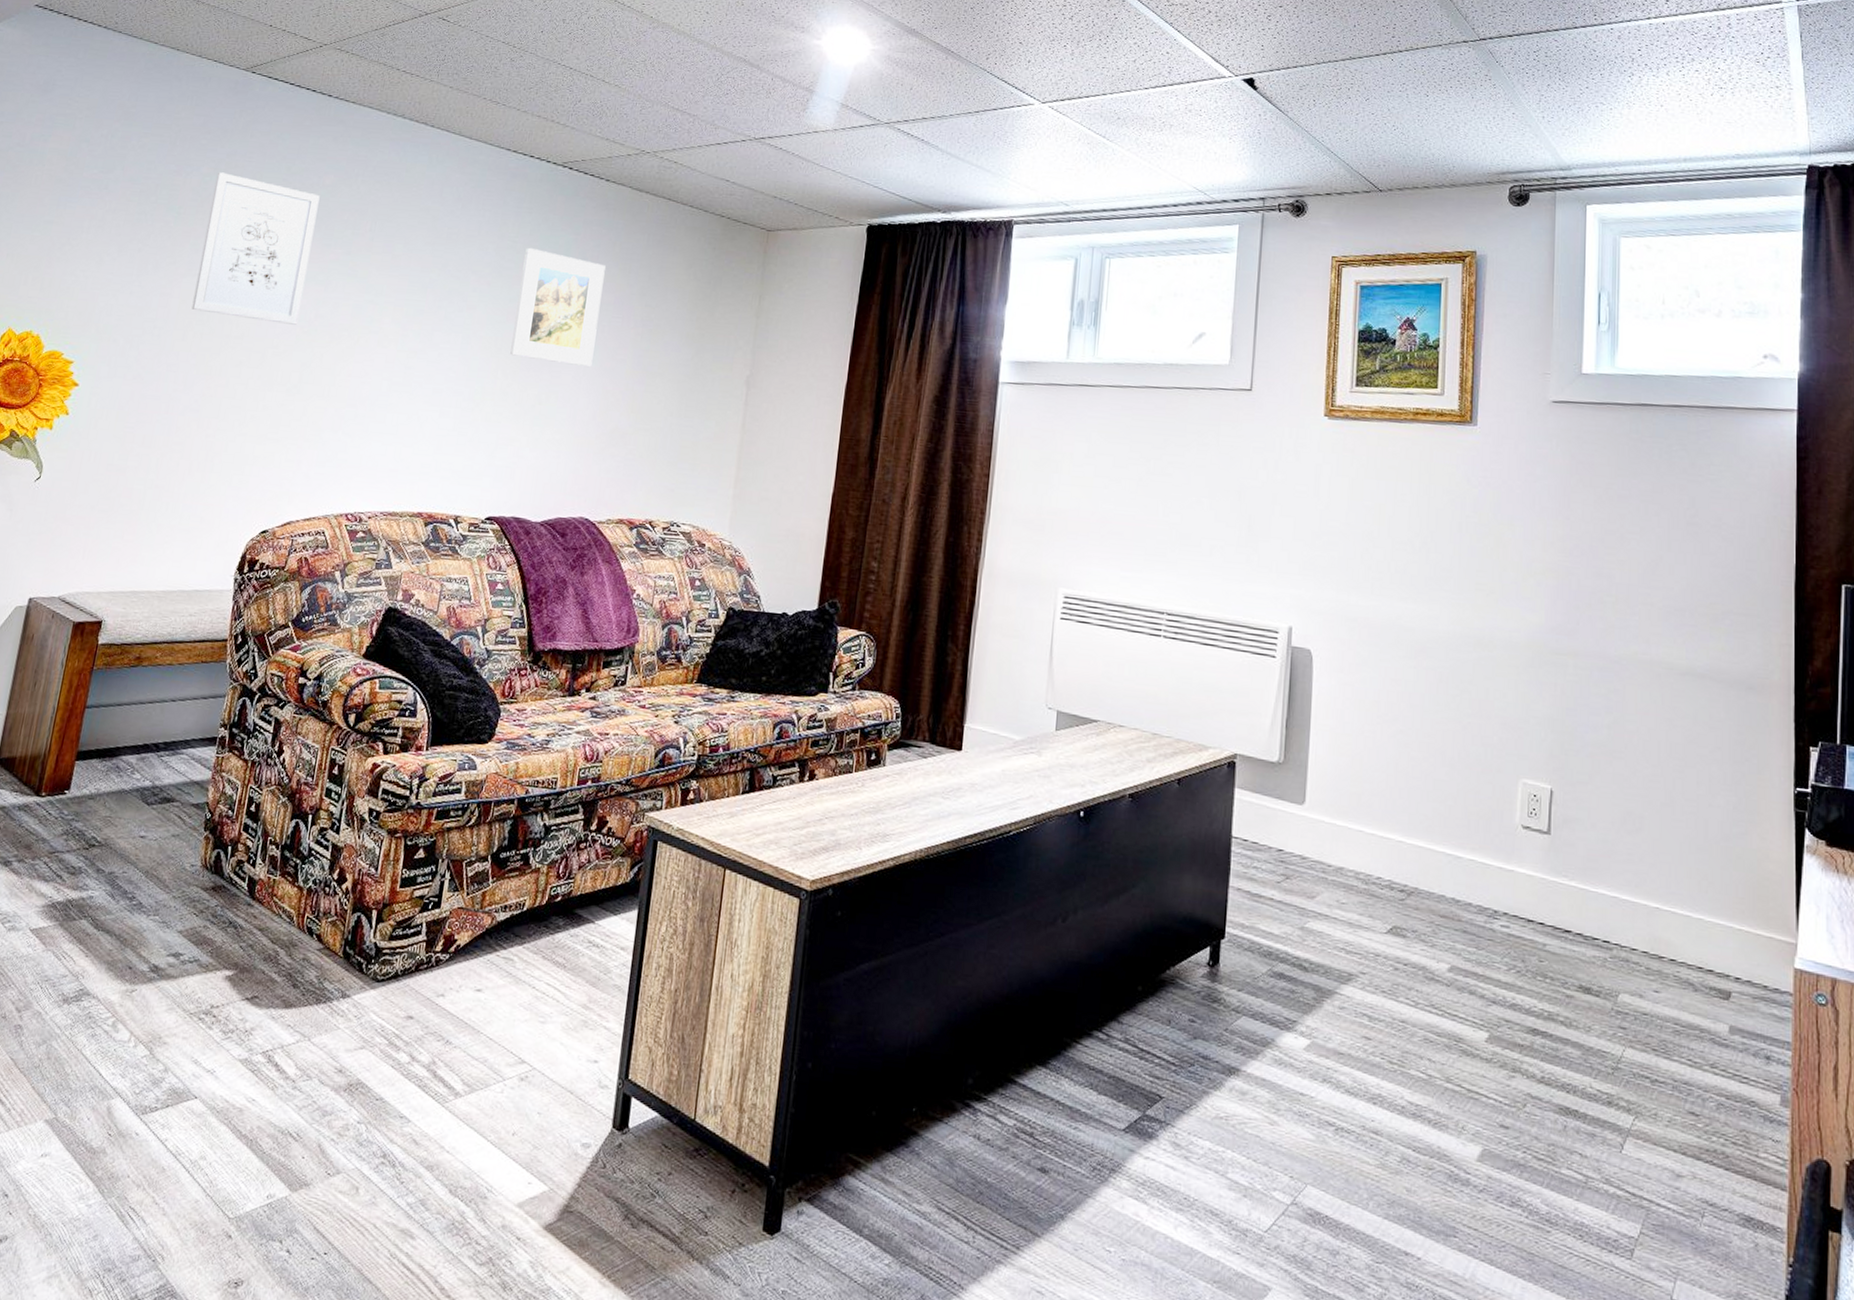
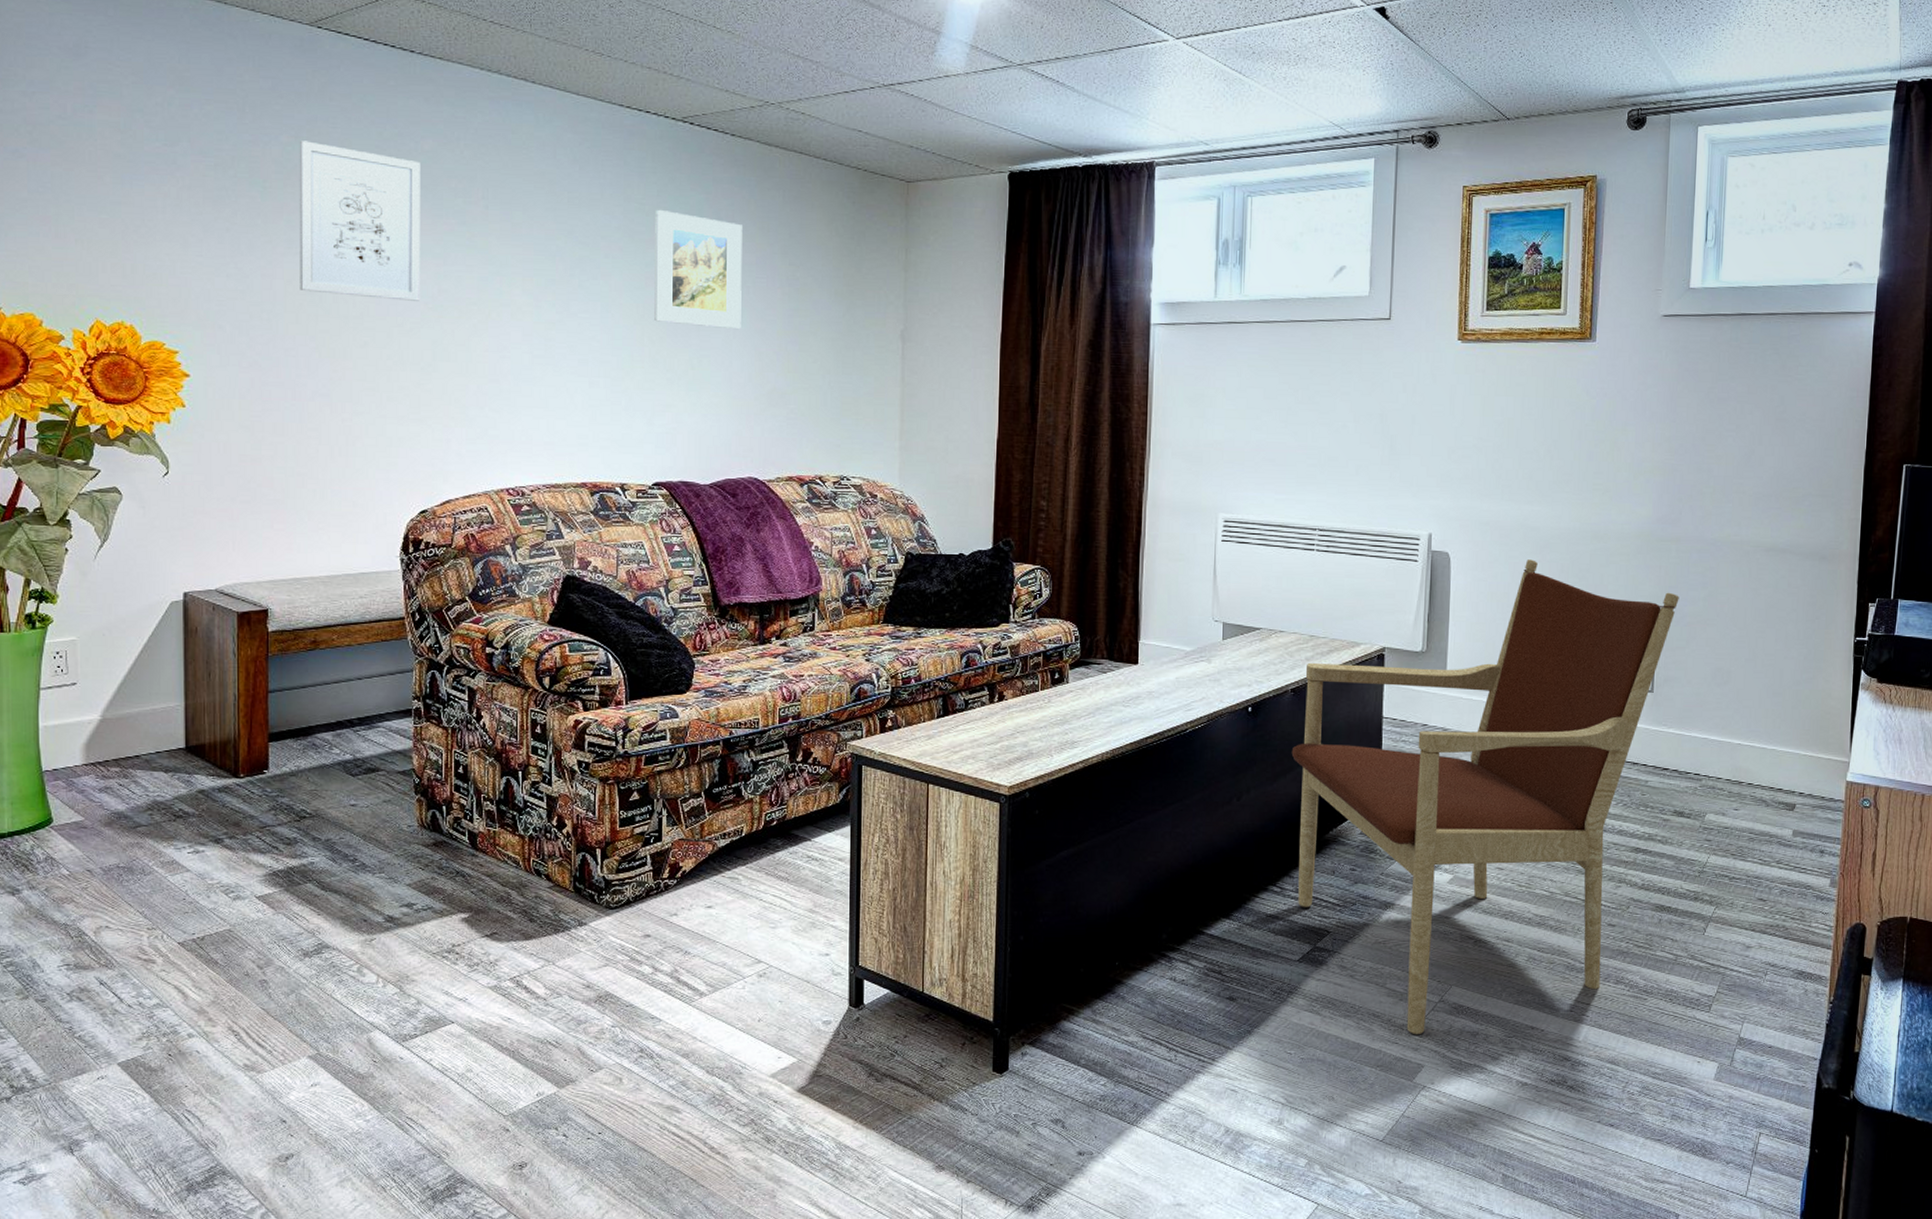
armchair: none [1126,664,1579,1245] -> present [1291,559,1679,1034]

